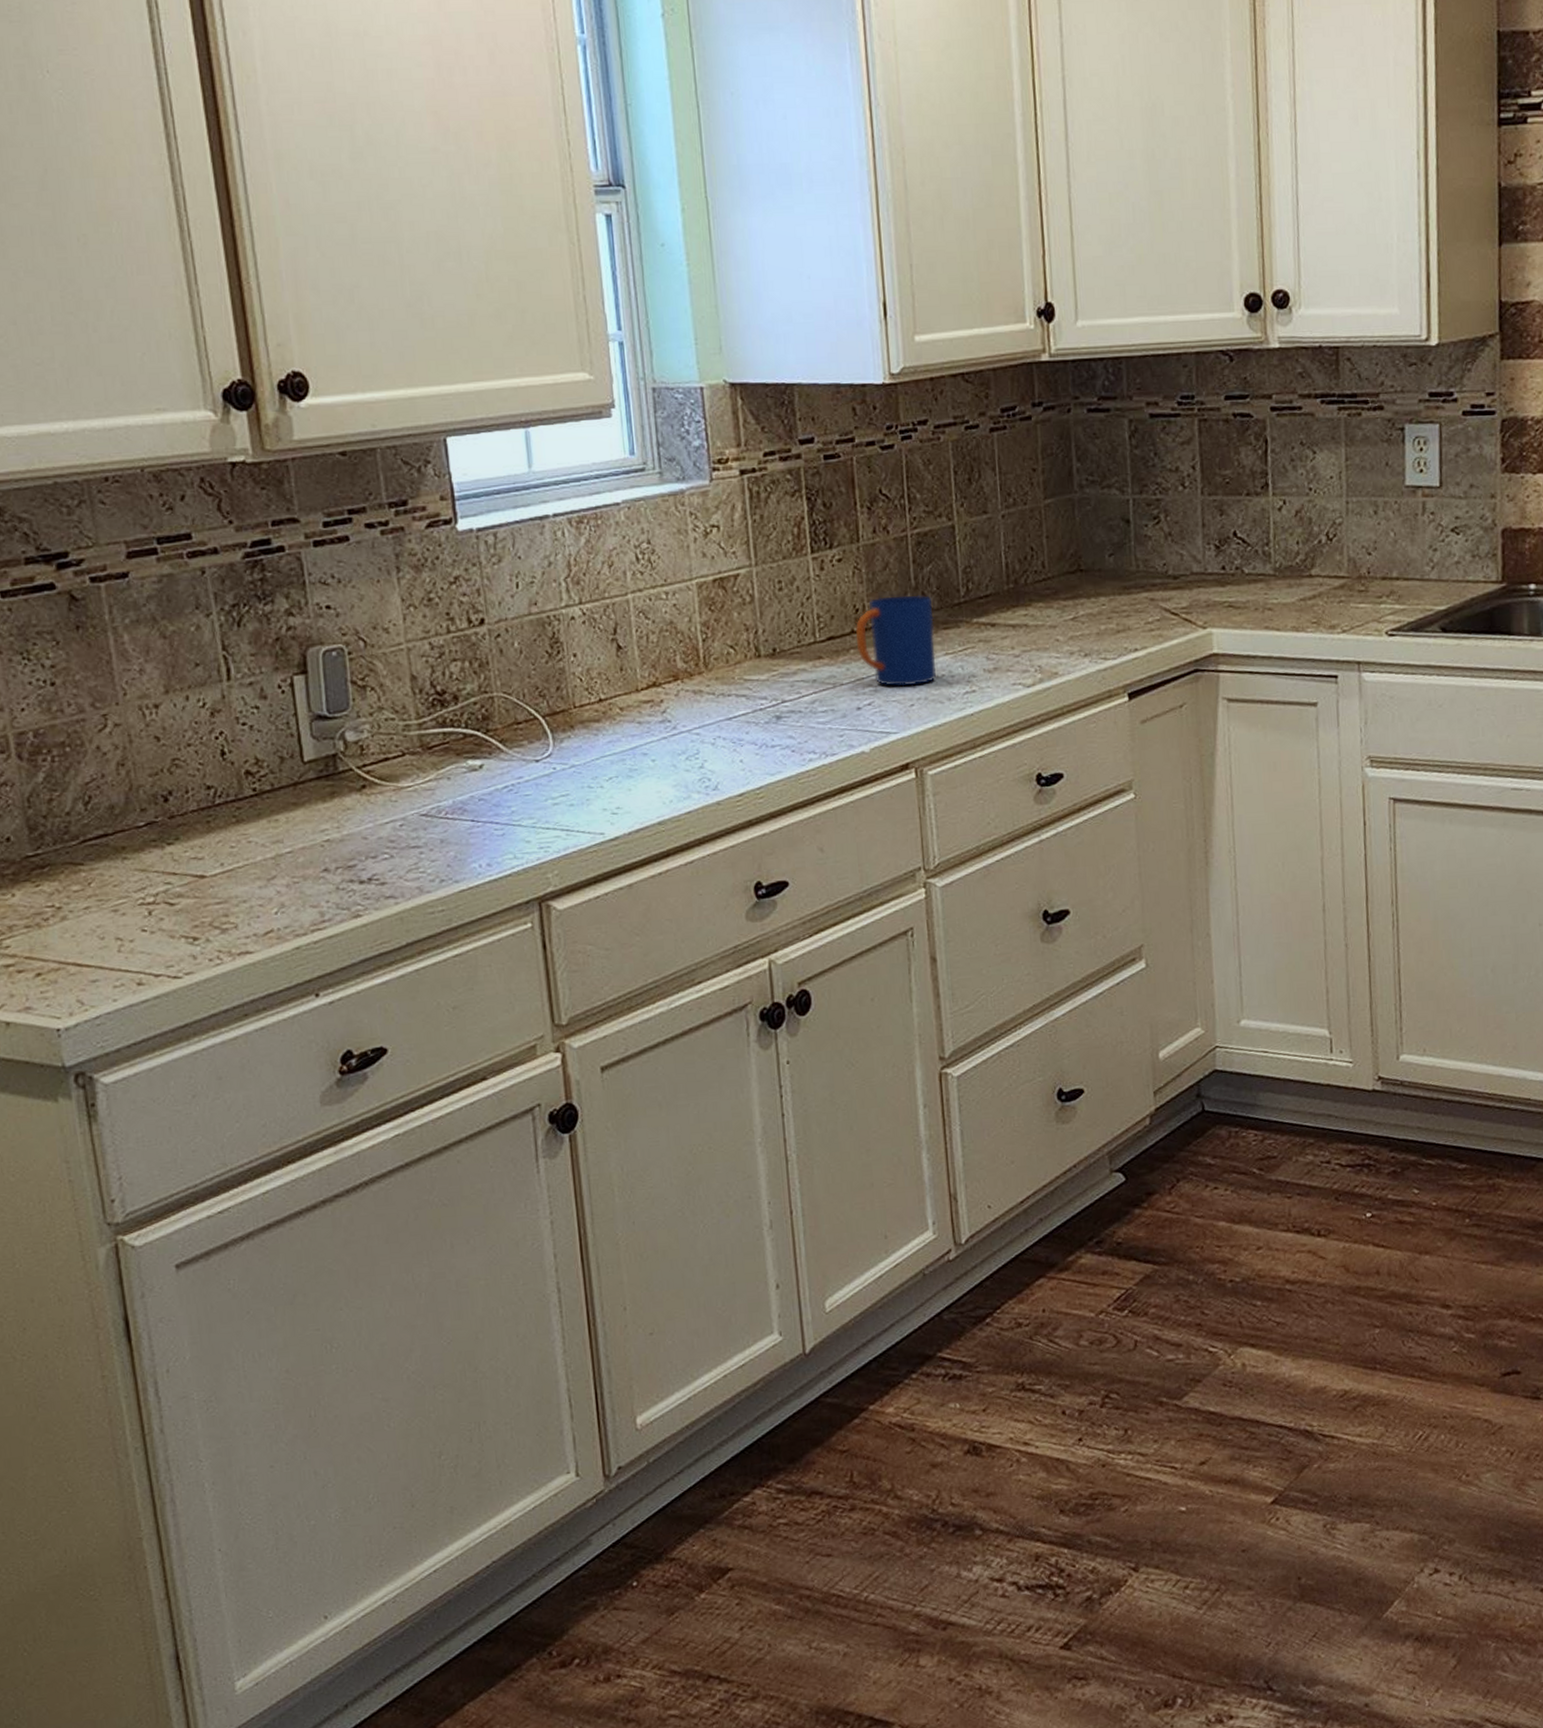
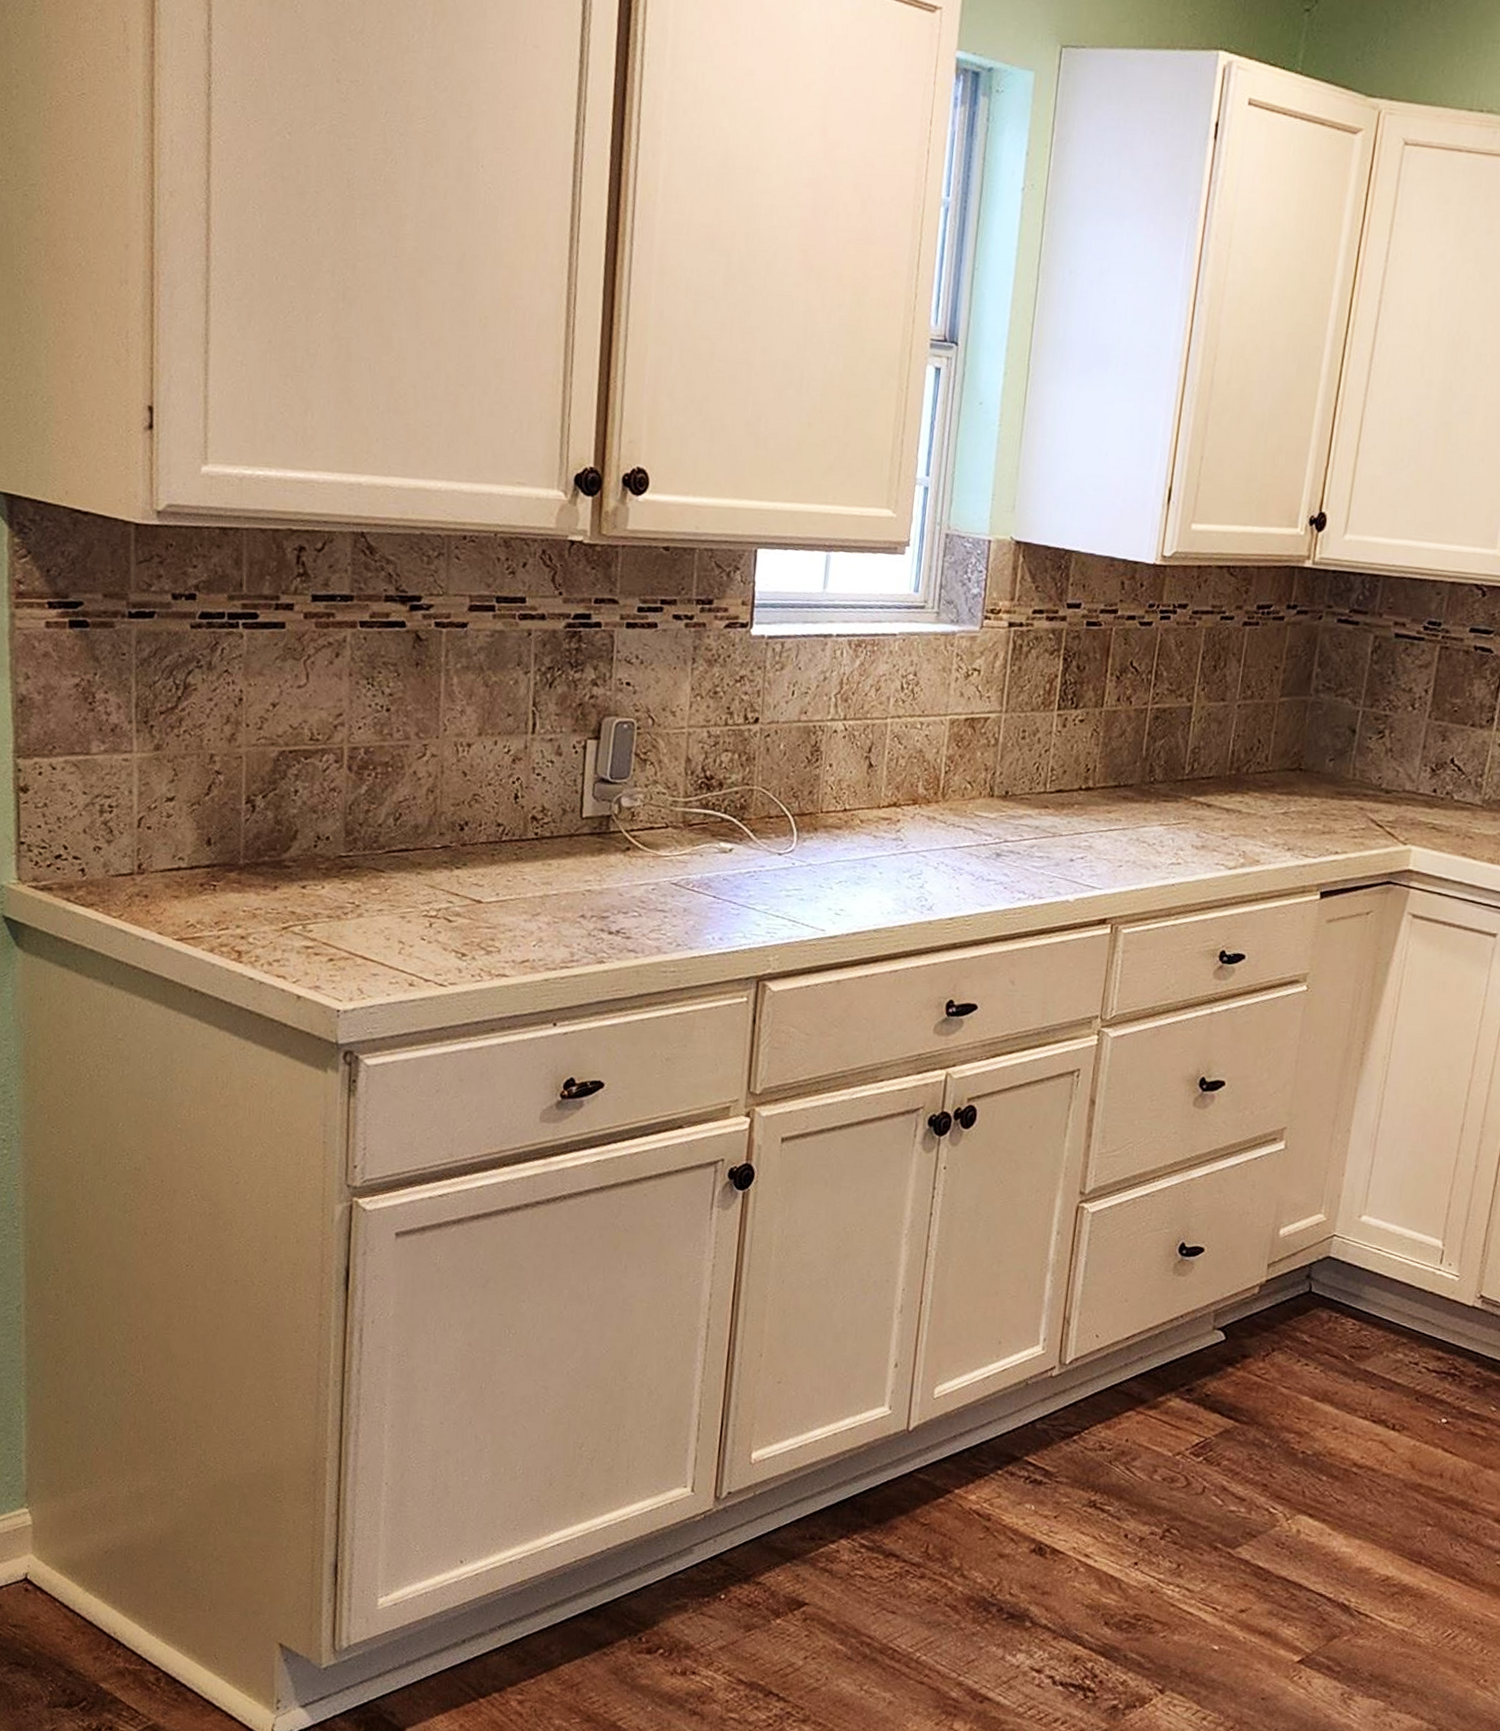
mug: present [855,595,936,687] -> none [1081,761,1157,849]

